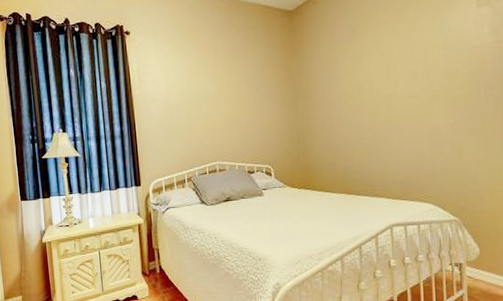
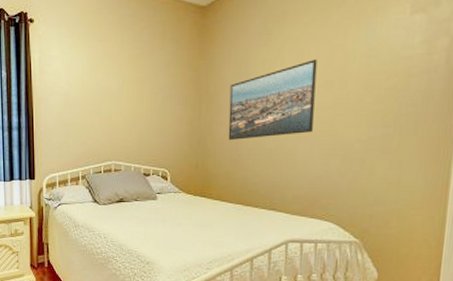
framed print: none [322,53,403,133] -> present [228,60,317,140]

